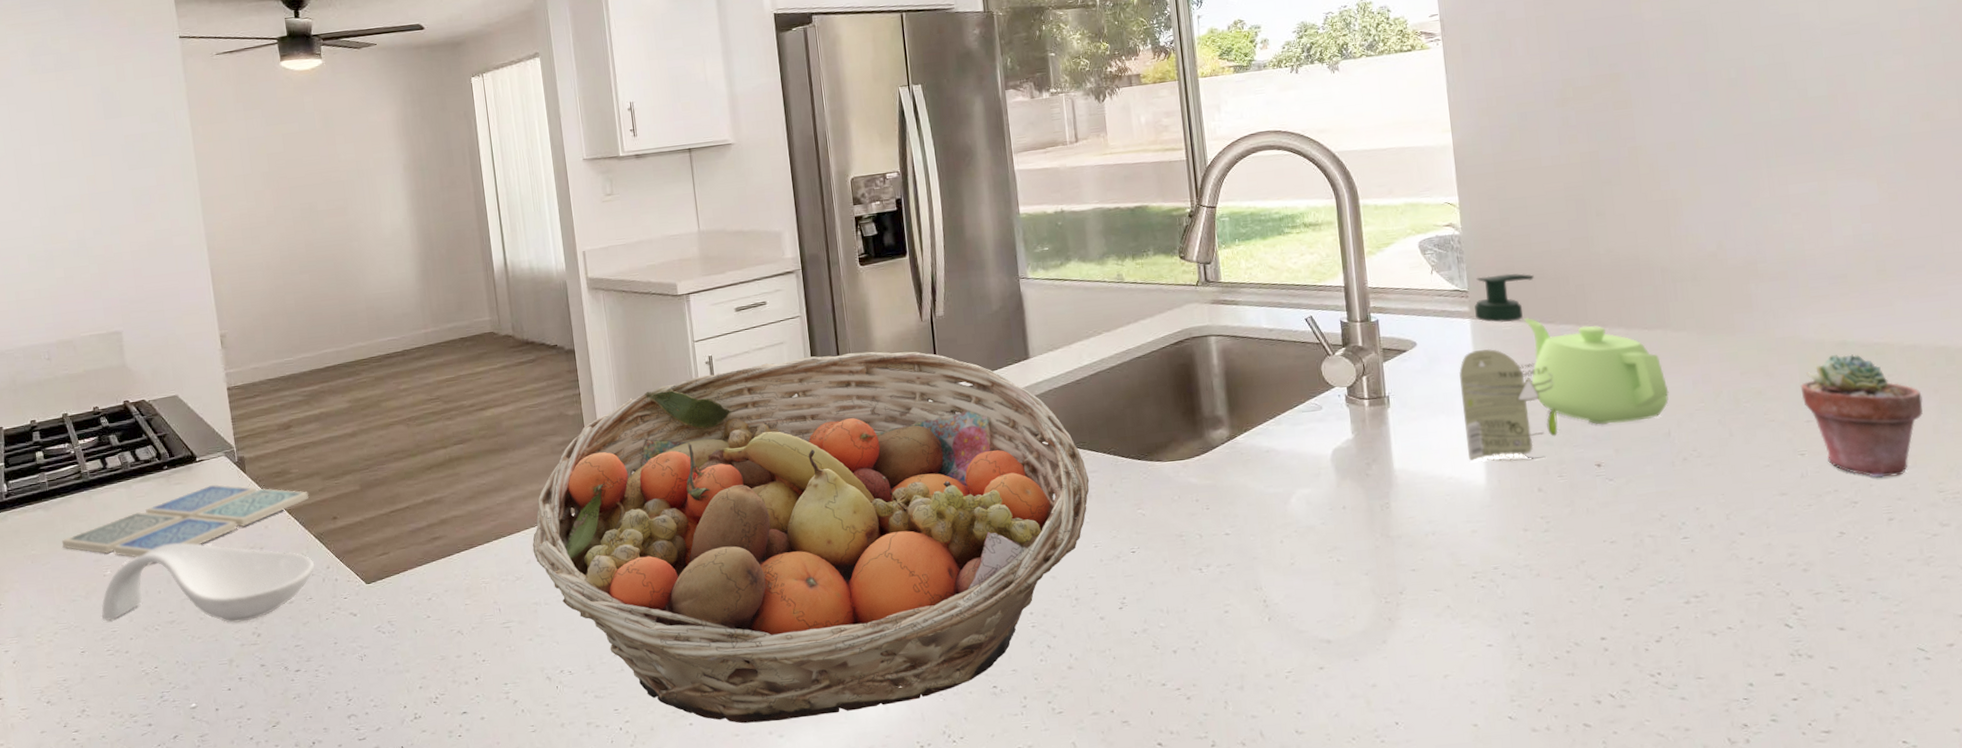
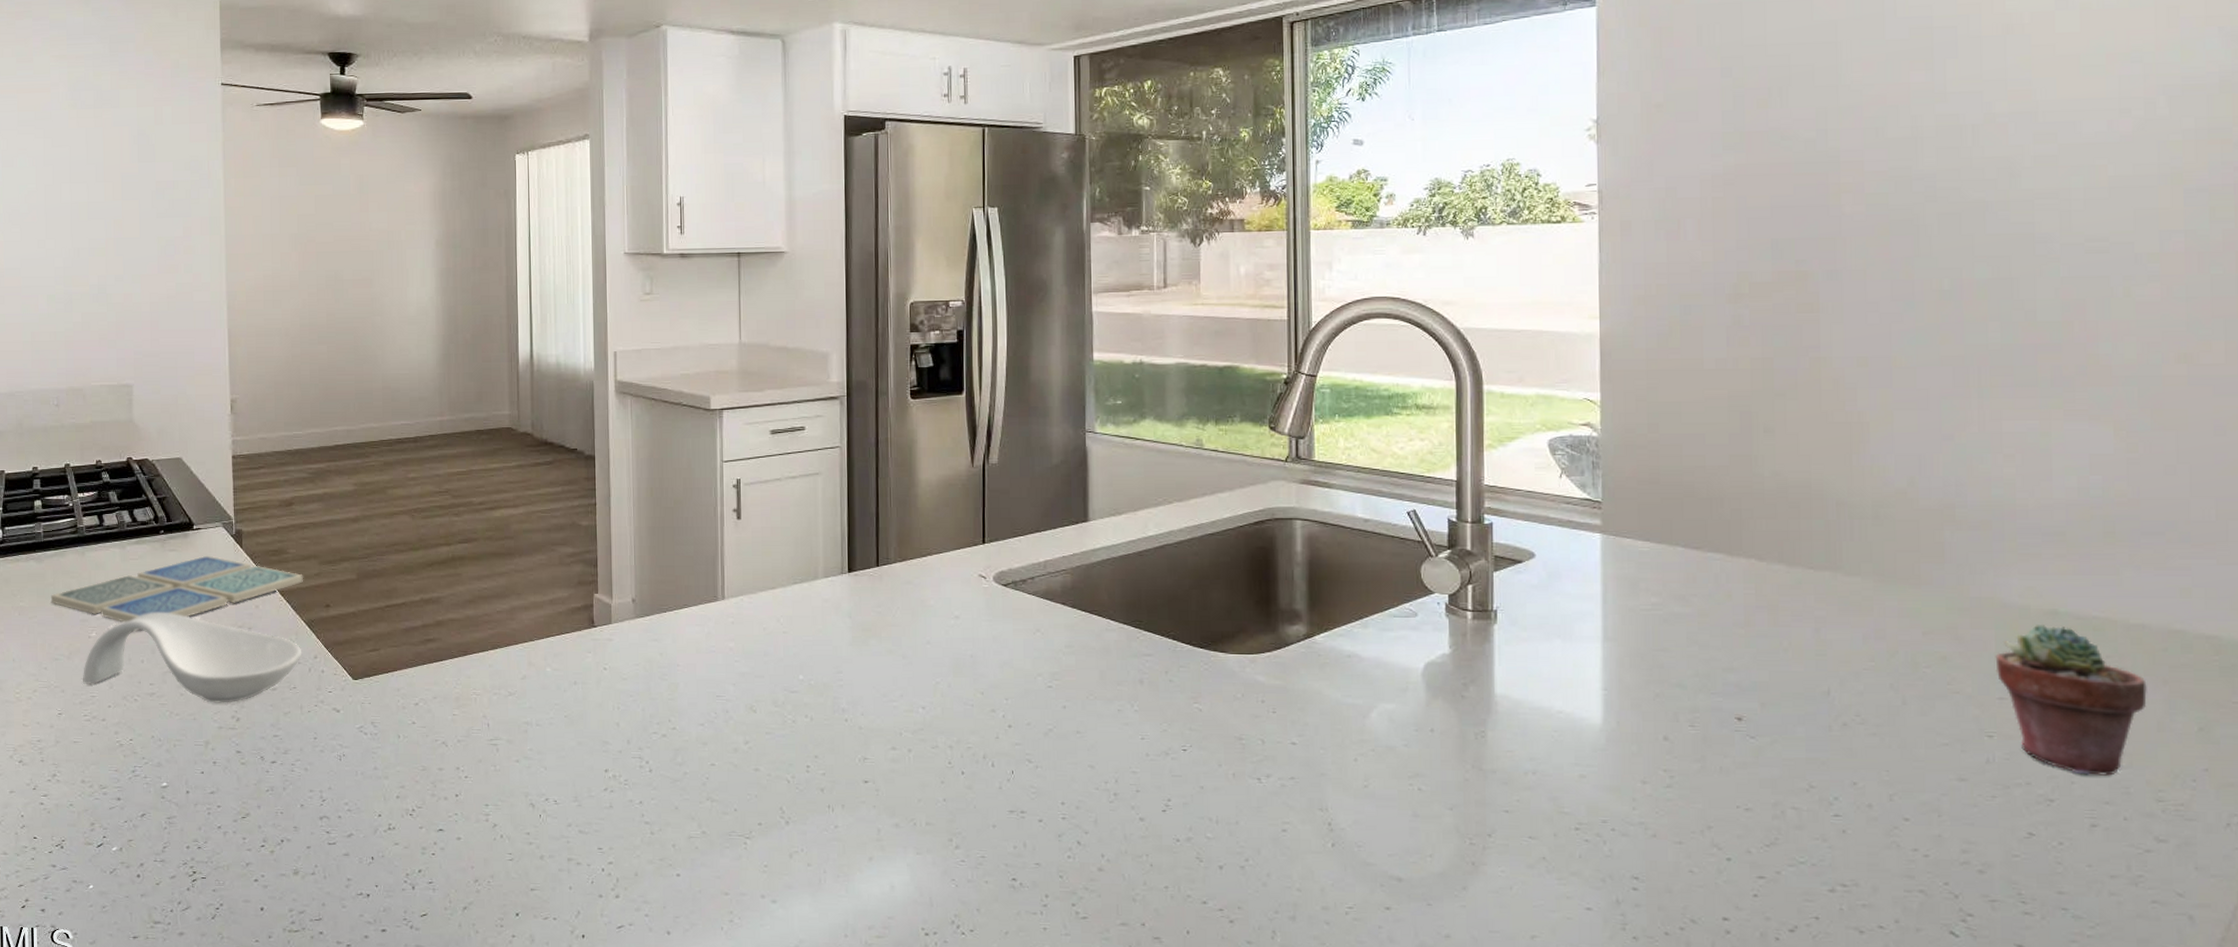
fruit basket: present [532,351,1090,724] -> none [529,492,1143,885]
soap dispenser: present [1459,273,1559,462] -> none [1582,487,1694,704]
teapot: present [1524,317,1669,425] -> none [1666,539,1833,674]

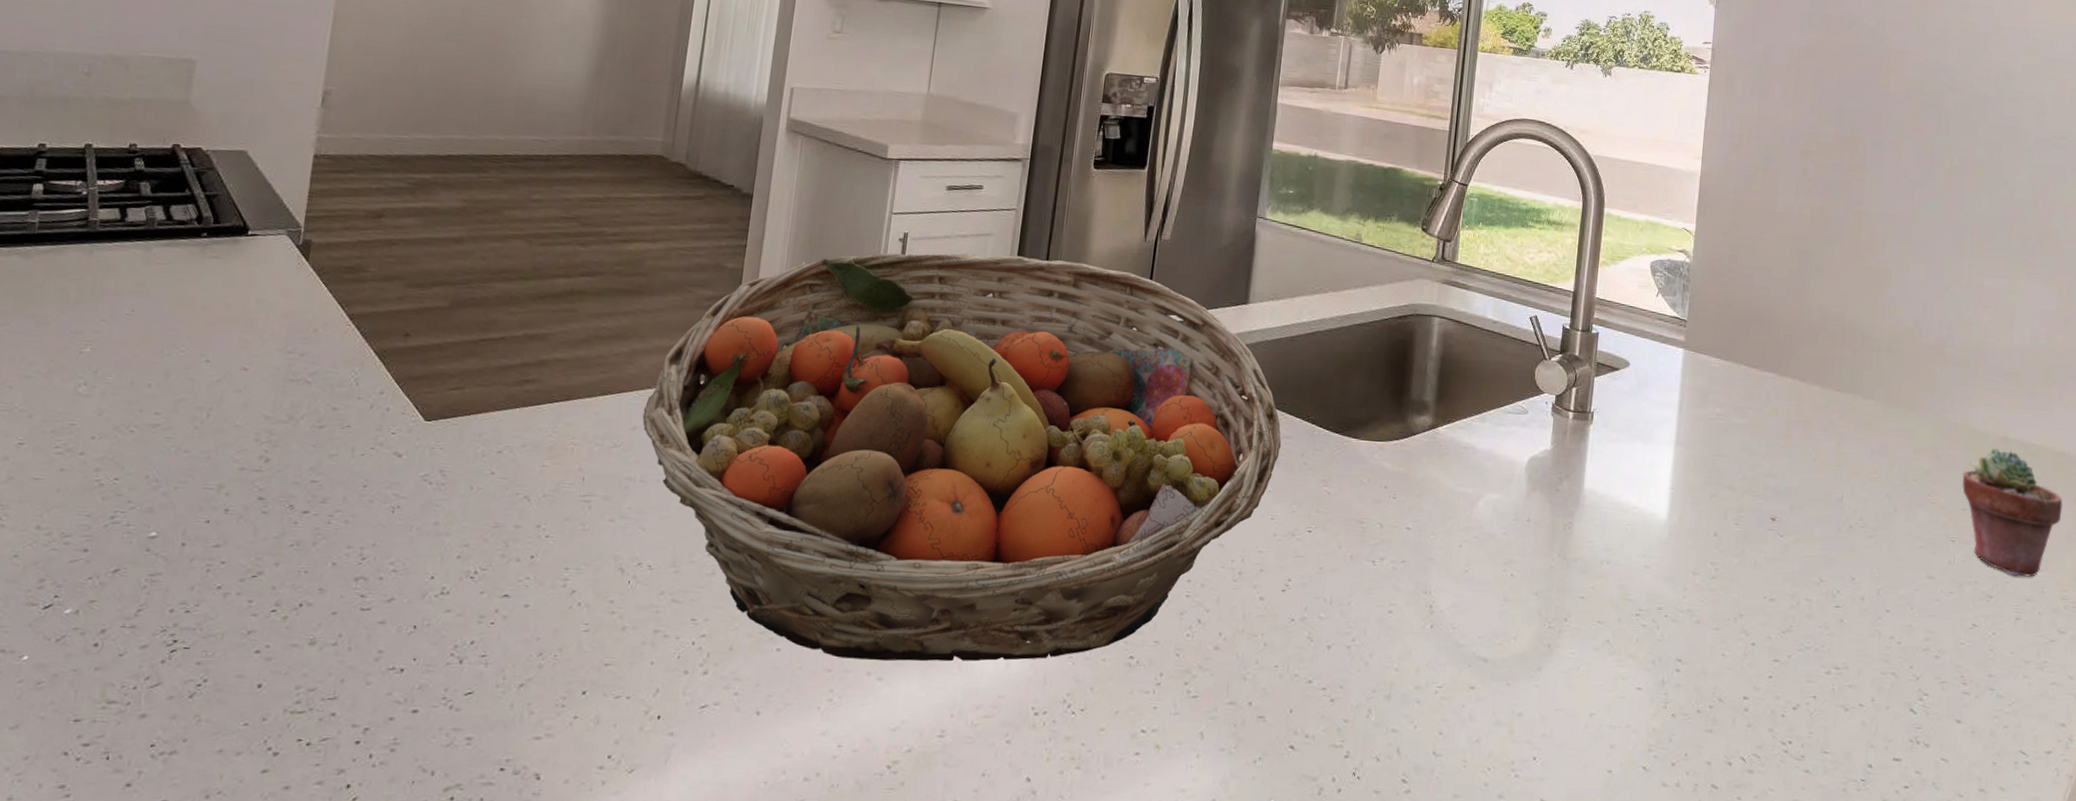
drink coaster: present [50,555,304,623] -> none [33,266,383,338]
spoon rest: present [83,613,301,703] -> none [61,328,365,441]
fruit basket: none [529,492,1143,885] -> present [642,252,1282,662]

